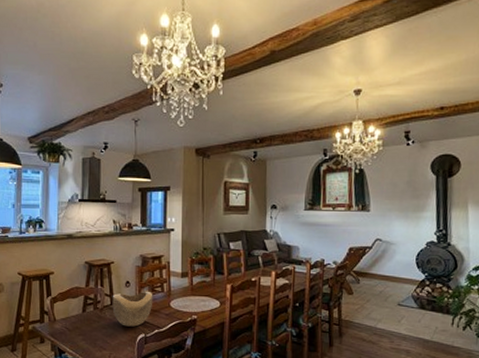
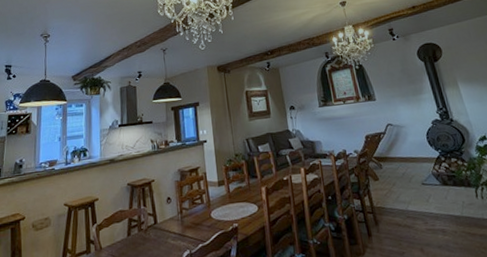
decorative bowl: present [112,291,153,327] -> none [155,204,195,245]

